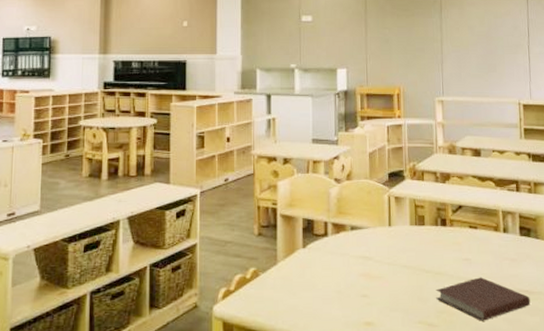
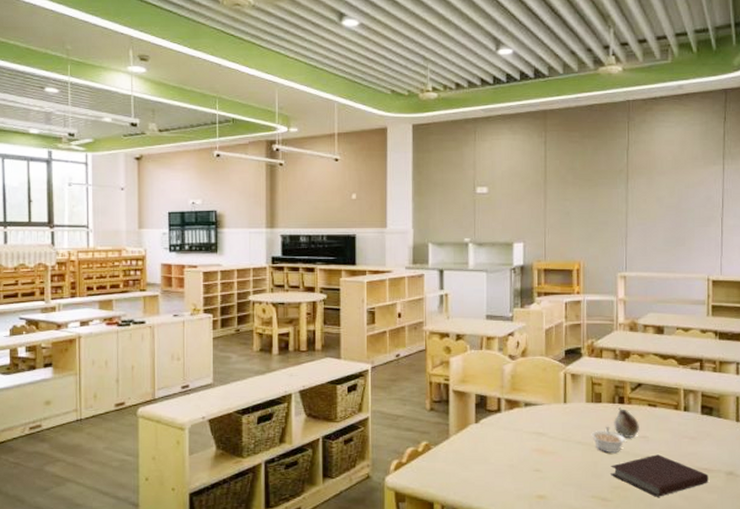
legume: none [416,248,450,276] -> present [591,426,626,452]
fruit: none [437,230,462,262] -> present [614,407,639,439]

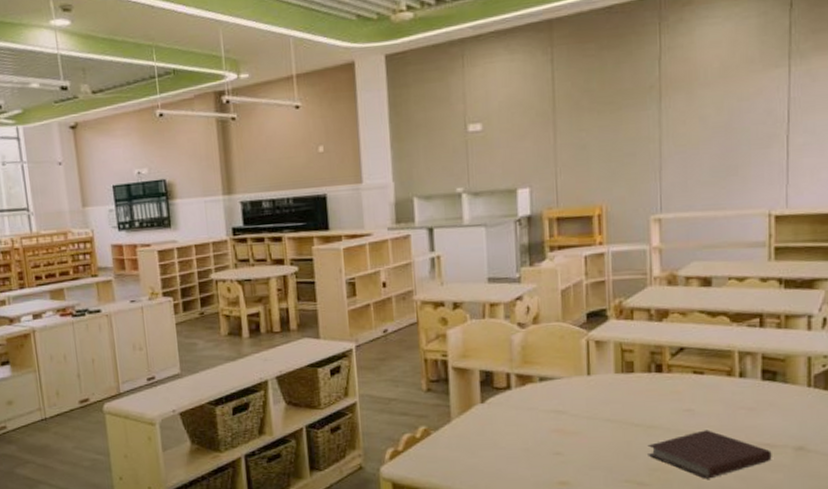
legume: present [591,426,626,452] -> none [622,399,666,430]
fruit: present [614,407,639,439] -> none [650,377,682,413]

